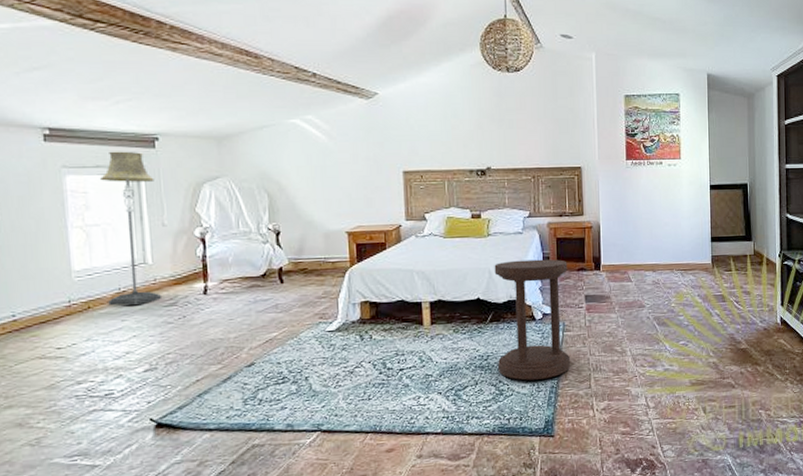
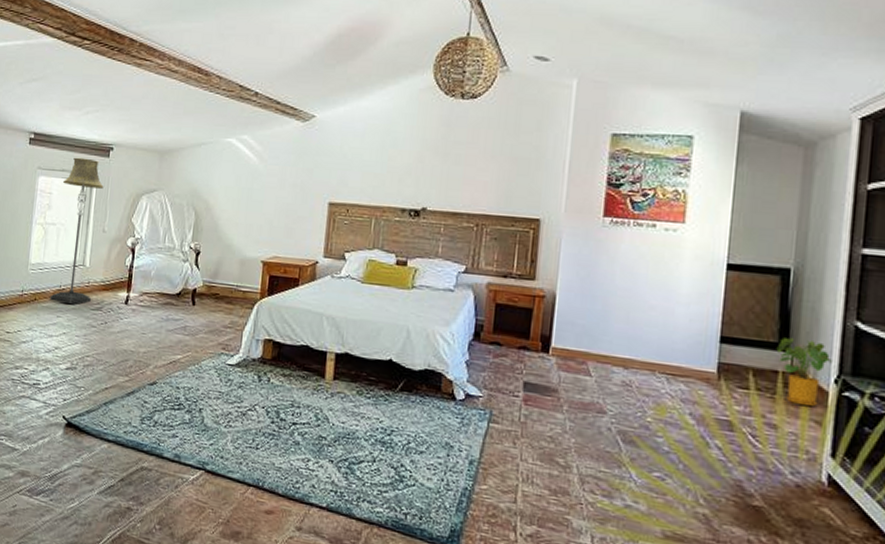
side table: present [494,259,571,381] -> none [402,321,506,477]
house plant: none [744,230,776,276] -> present [776,337,832,408]

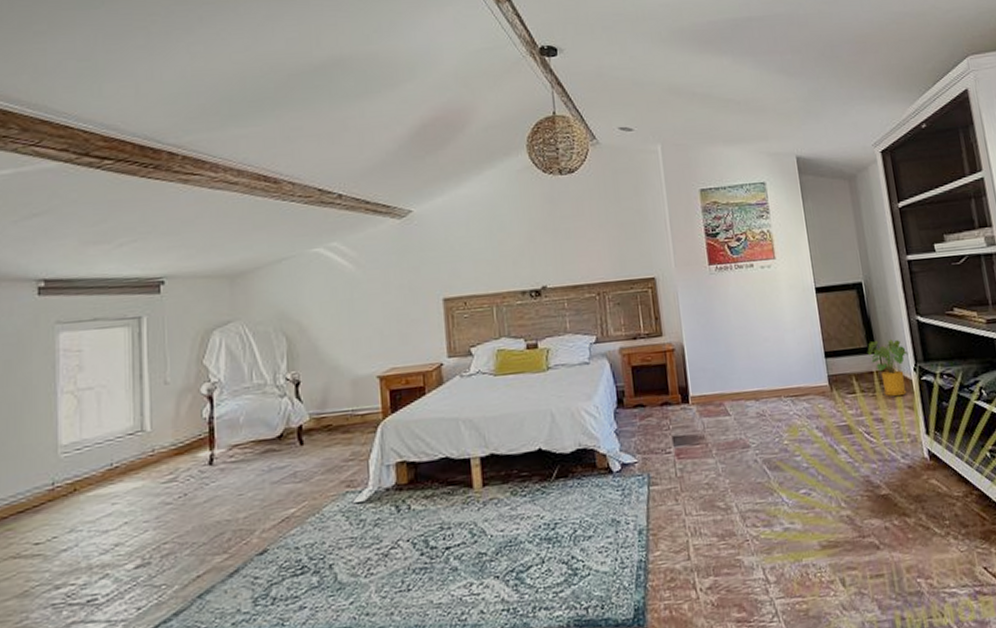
floor lamp: present [50,157,104,304] -> none [96,299,159,487]

